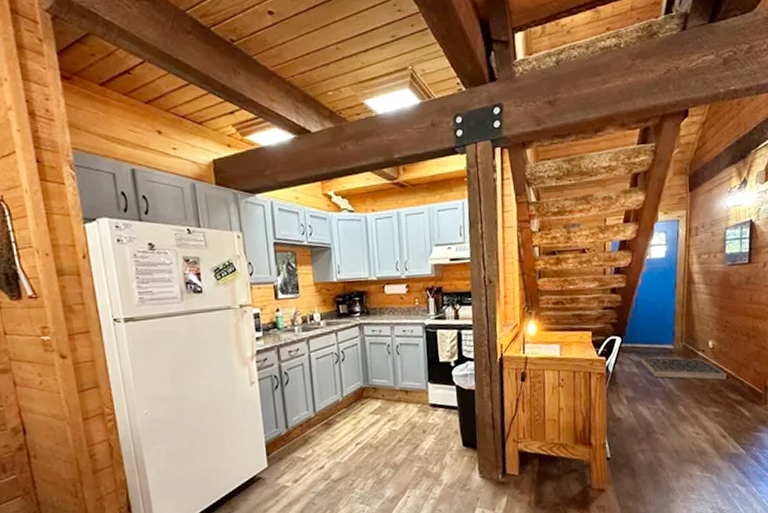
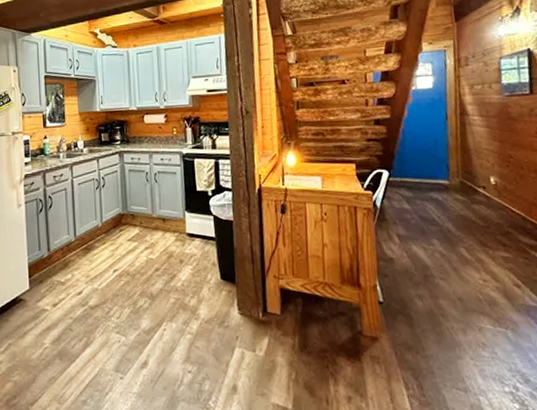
doormat: present [640,357,726,380] -> none [412,192,515,221]

